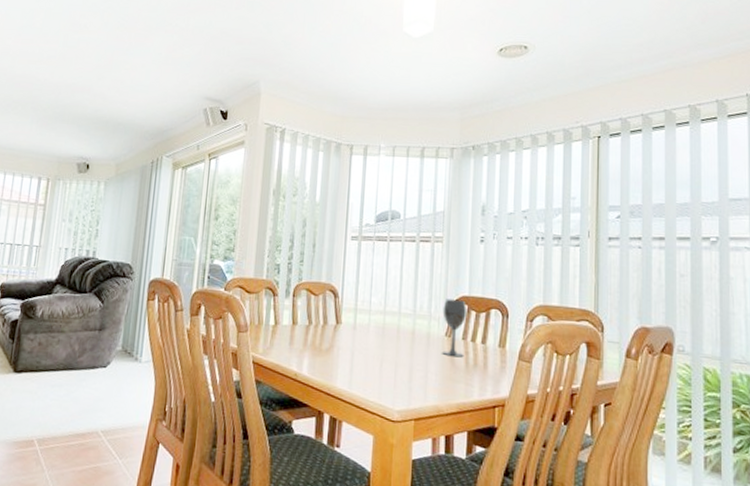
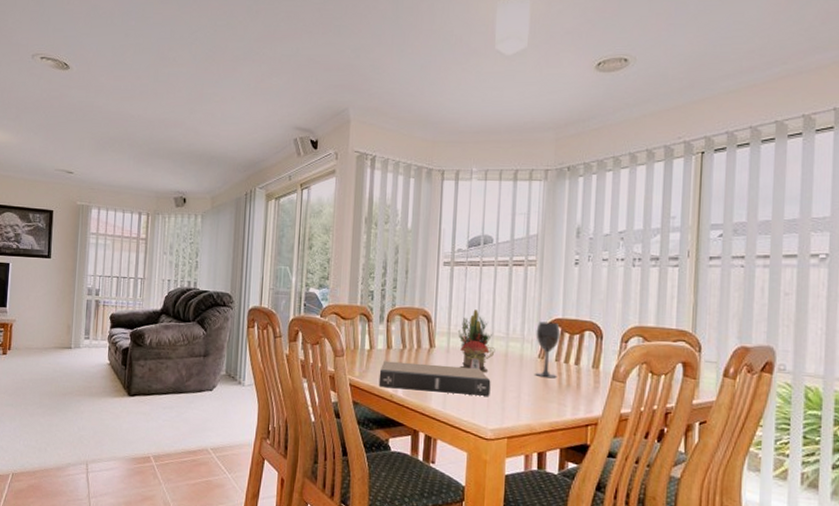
book: none [283,337,398,375] -> present [378,360,491,396]
flower arrangement: none [364,285,402,351] -> present [457,309,495,373]

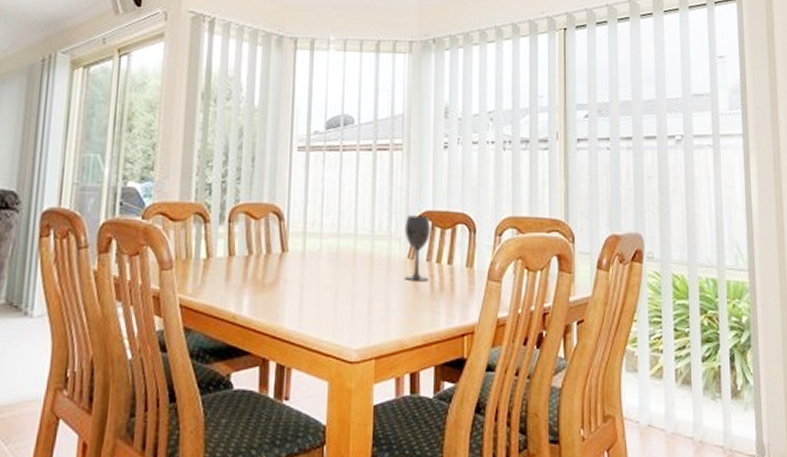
book: present [378,360,491,396] -> none [217,272,355,308]
flower arrangement: present [457,309,495,373] -> none [315,203,359,281]

